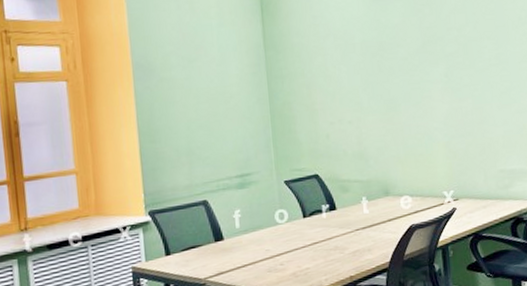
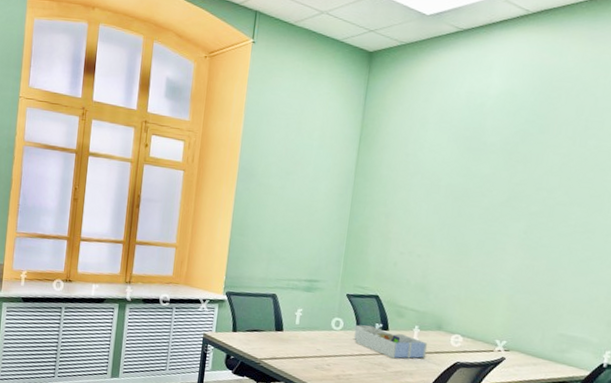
desk organizer: none [301,208,381,239] -> present [354,325,428,359]

